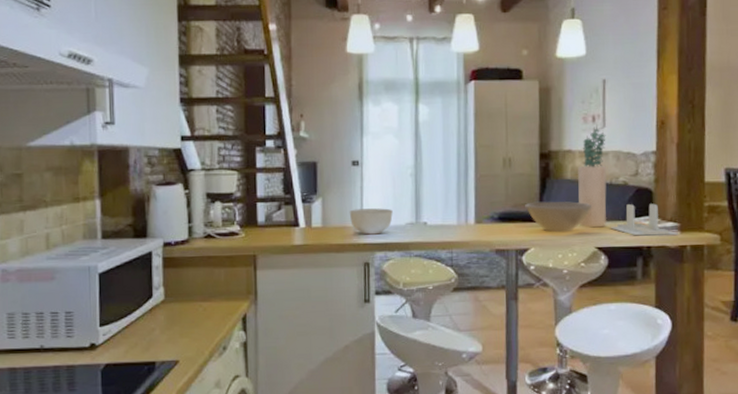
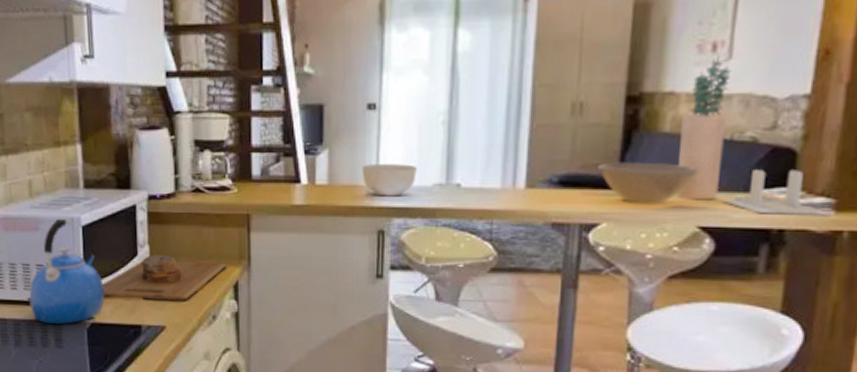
kettle: none [41,268,120,369] -> present [28,219,105,325]
cutting board: none [118,295,236,338] -> present [102,254,227,301]

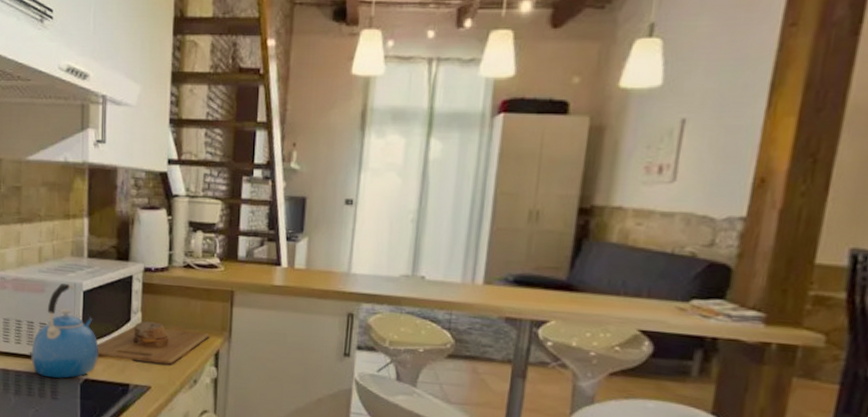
bowl: present [361,164,417,197] -> none [336,253,386,284]
bowl: present [598,162,699,205] -> none [550,266,642,308]
vase: present [676,55,732,200] -> none [620,176,675,307]
napkin holder: present [723,170,831,215] -> none [662,282,761,328]

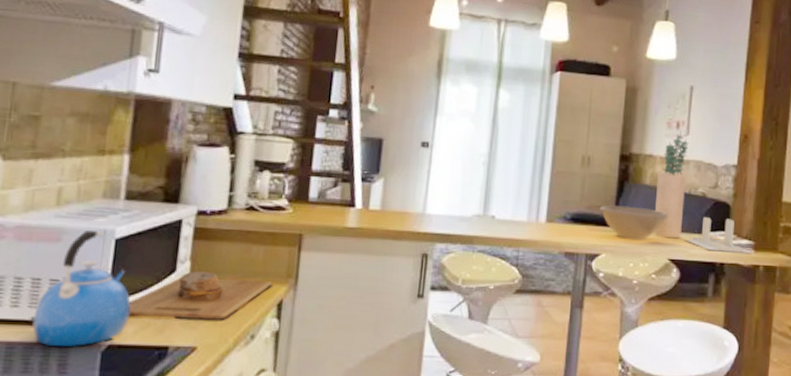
bowl: none [550,266,642,308] -> present [600,205,669,241]
vase: none [620,176,675,307] -> present [654,131,689,239]
napkin holder: none [662,282,761,328] -> present [685,217,752,253]

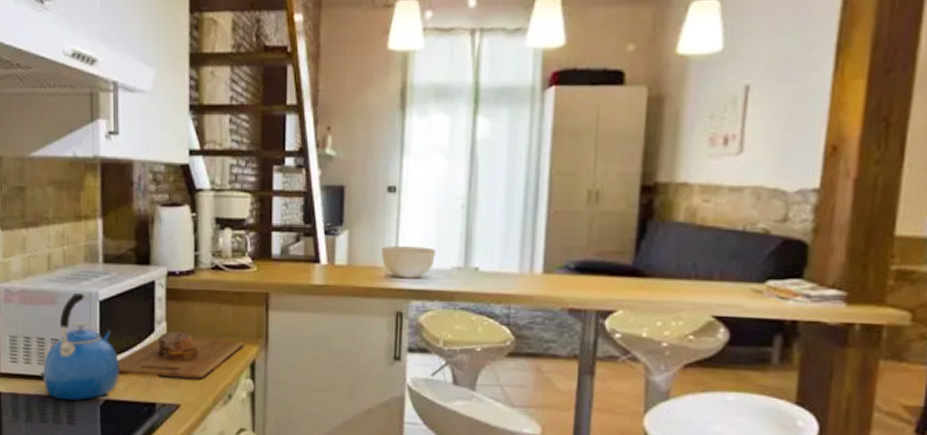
bowl: none [412,194,460,224] -> present [381,246,436,279]
bowl: present [600,205,669,241] -> none [614,249,713,293]
vase: present [654,131,689,239] -> none [691,148,743,290]
napkin holder: present [685,217,752,253] -> none [737,261,843,307]

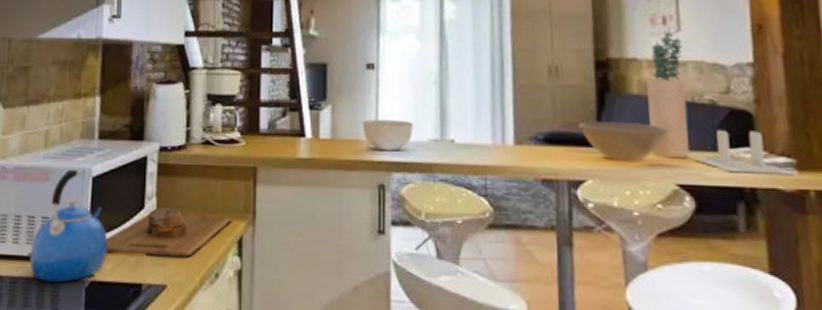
bowl: none [614,249,713,293] -> present [578,121,669,163]
vase: none [691,148,743,290] -> present [646,27,691,159]
napkin holder: none [737,261,843,307] -> present [695,130,795,174]

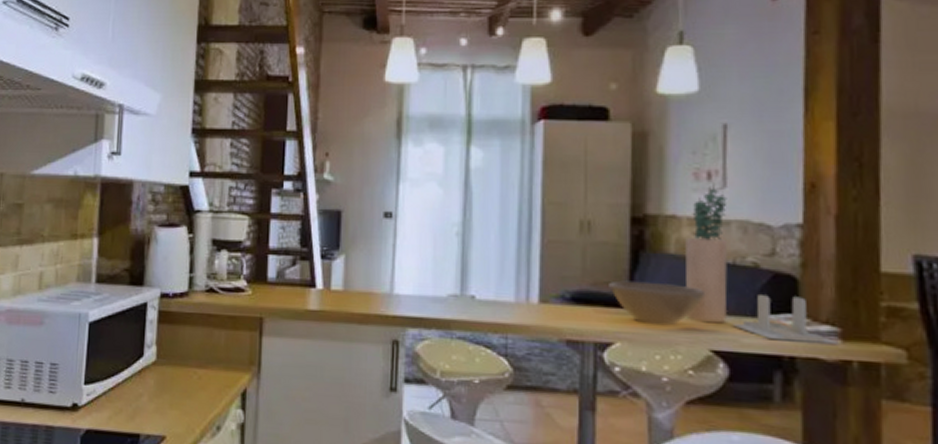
kettle: present [29,170,108,283] -> none [22,314,105,430]
cutting board: present [106,207,232,257] -> none [102,356,236,409]
bowl: present [362,120,413,151] -> none [377,271,432,306]

